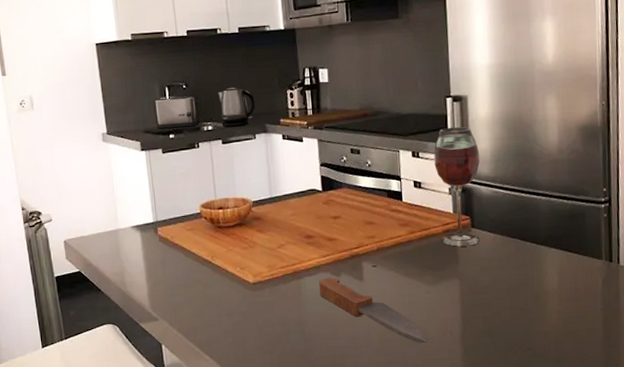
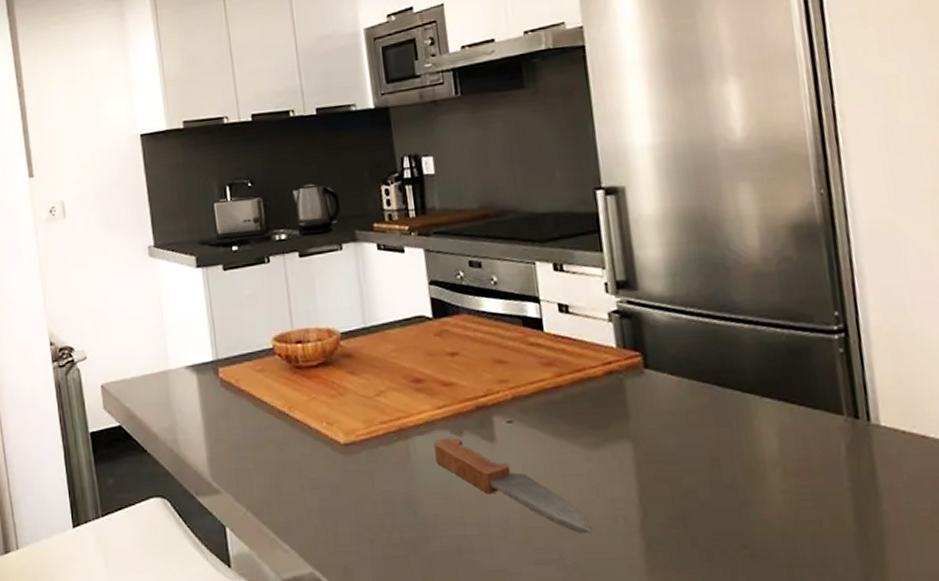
wineglass: present [433,127,480,247] -> none [583,228,658,395]

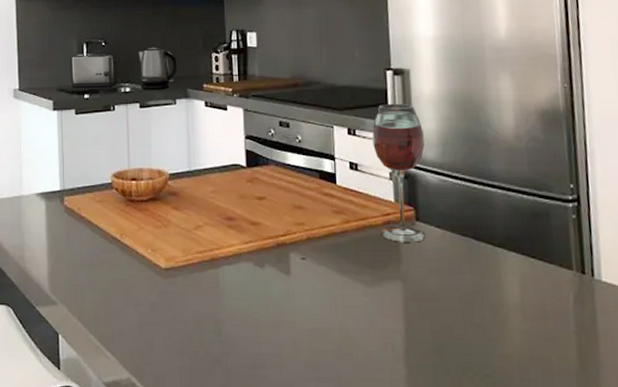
kitchen knife: present [434,437,592,534] -> none [240,269,364,357]
wineglass: none [583,228,658,395] -> present [372,103,426,242]

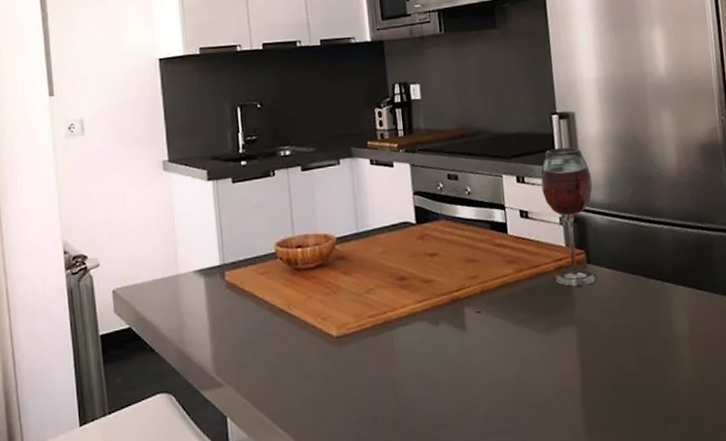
toaster: present [70,53,120,88] -> none [224,115,278,155]
kettle: present [138,47,178,90] -> none [297,105,340,152]

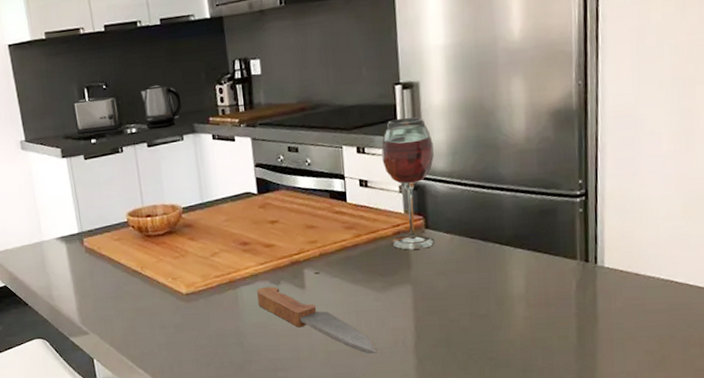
toaster: none [224,115,278,155] -> present [72,95,123,134]
kettle: none [297,105,340,152] -> present [140,84,182,129]
kitchen knife: none [414,327,543,406] -> present [257,286,377,354]

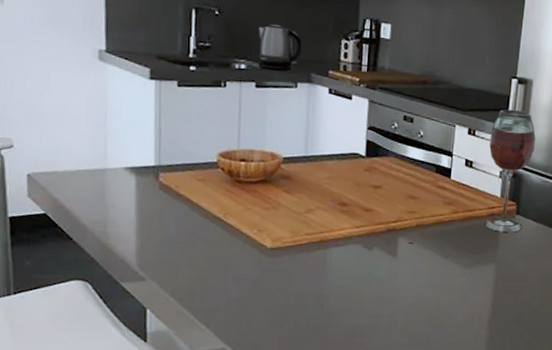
toaster: present [72,95,123,134] -> none [173,20,236,62]
kitchen knife: present [257,286,377,354] -> none [347,250,454,326]

